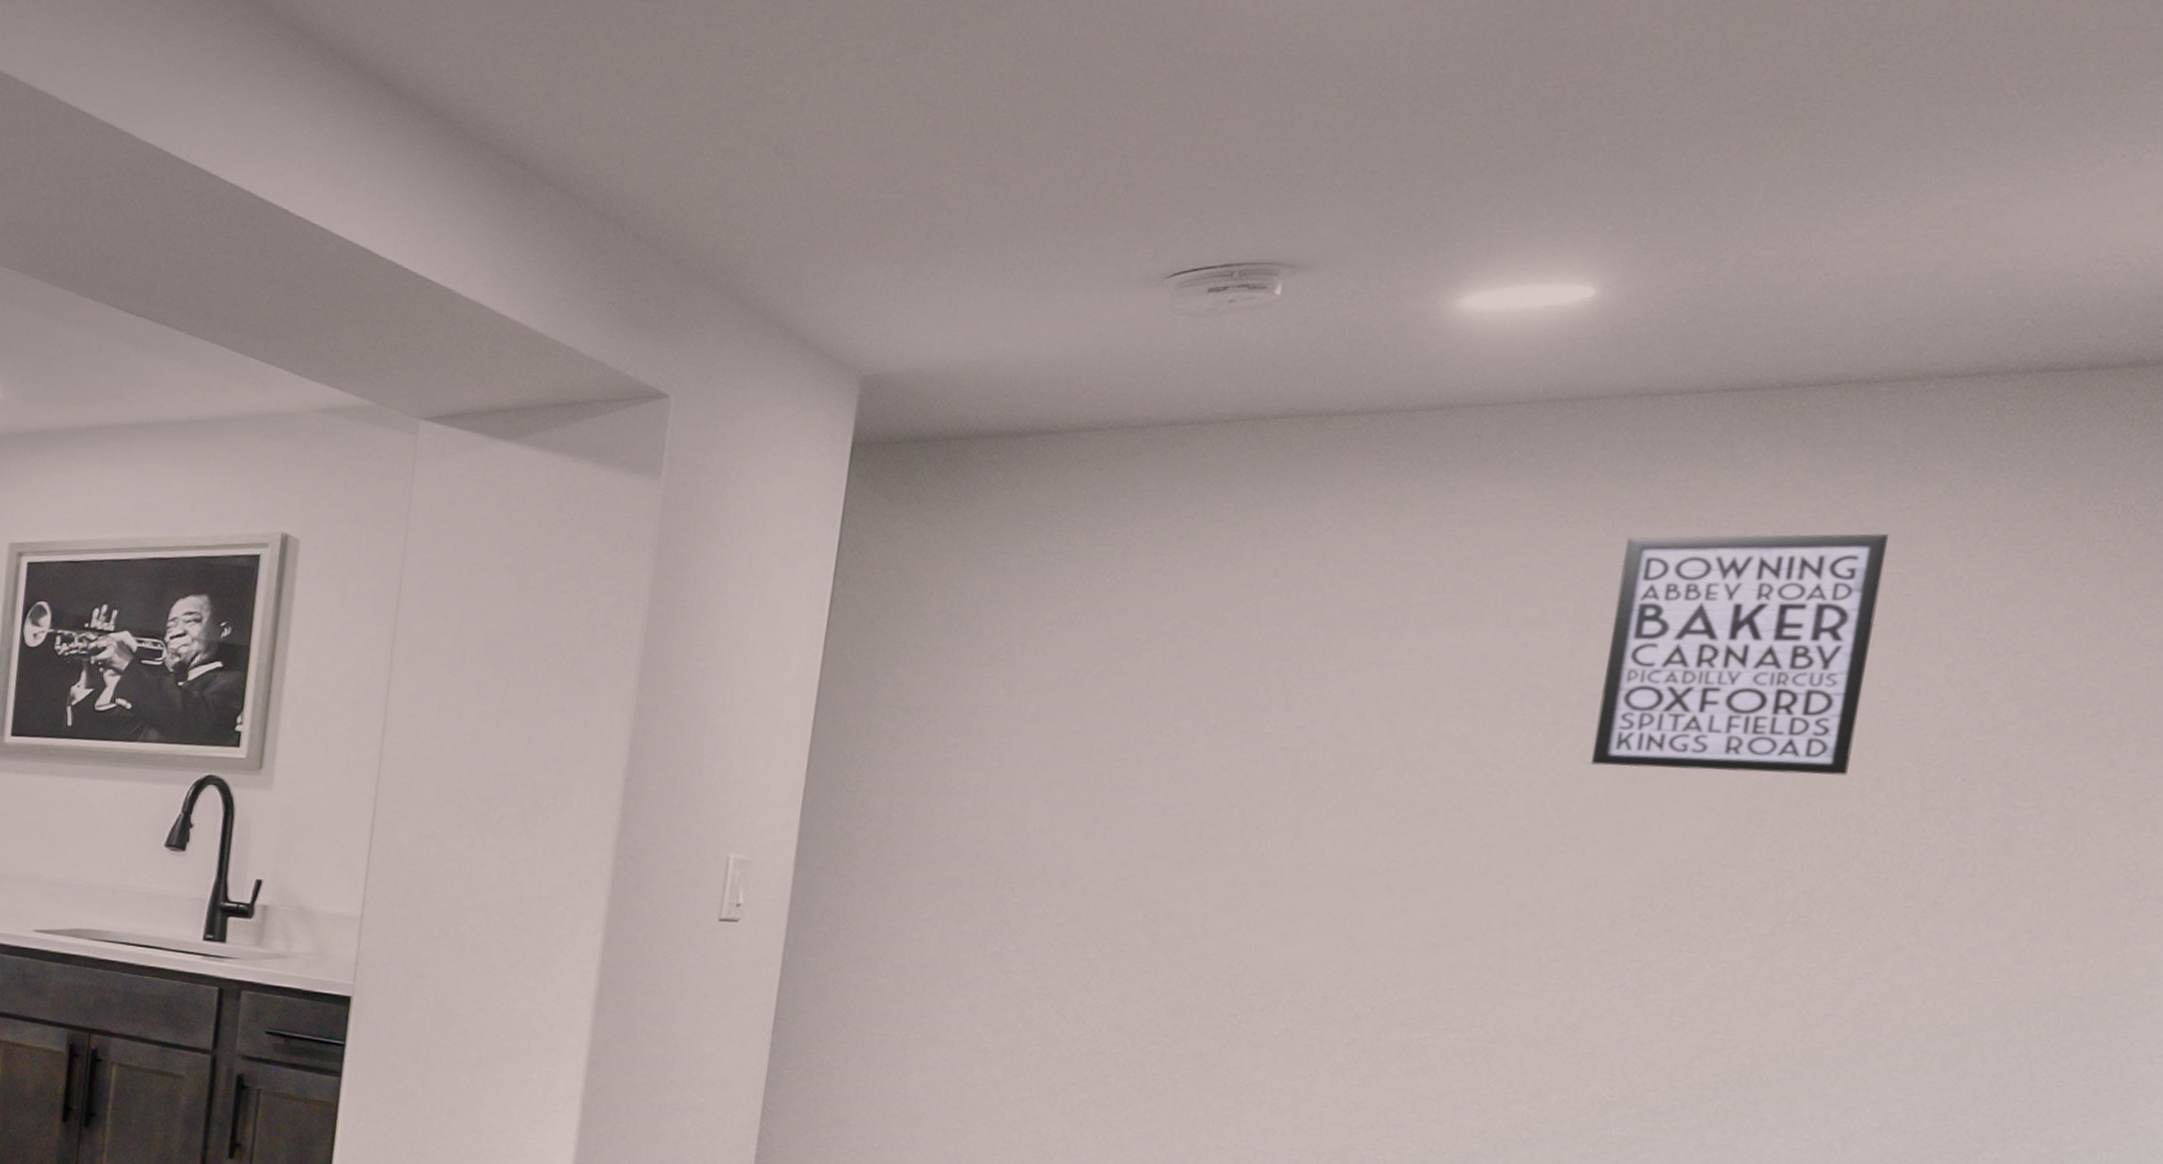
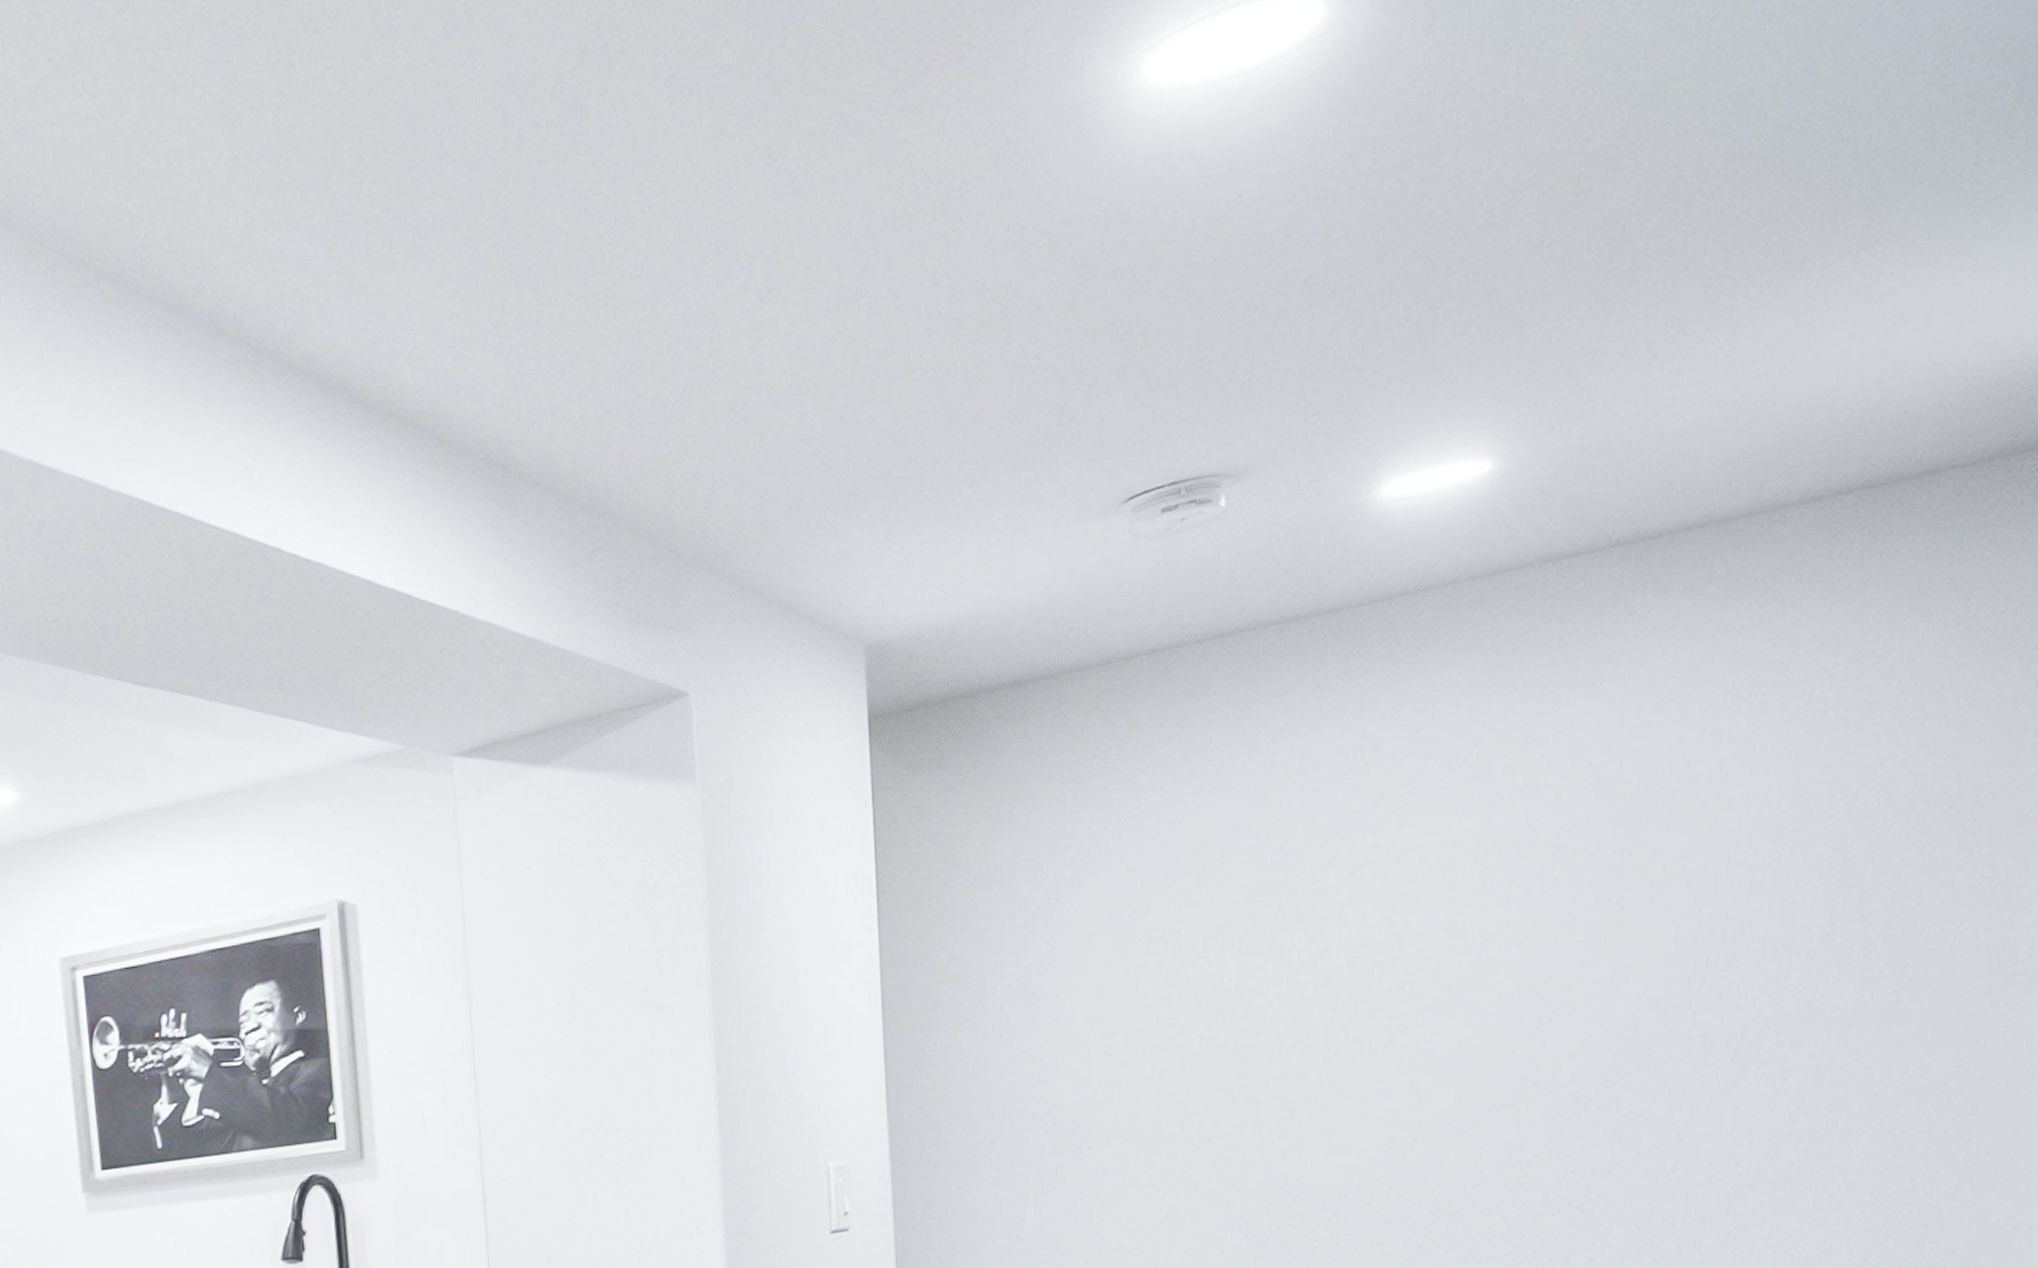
wall art: present [1591,533,1888,776] -> none [1555,665,1769,930]

